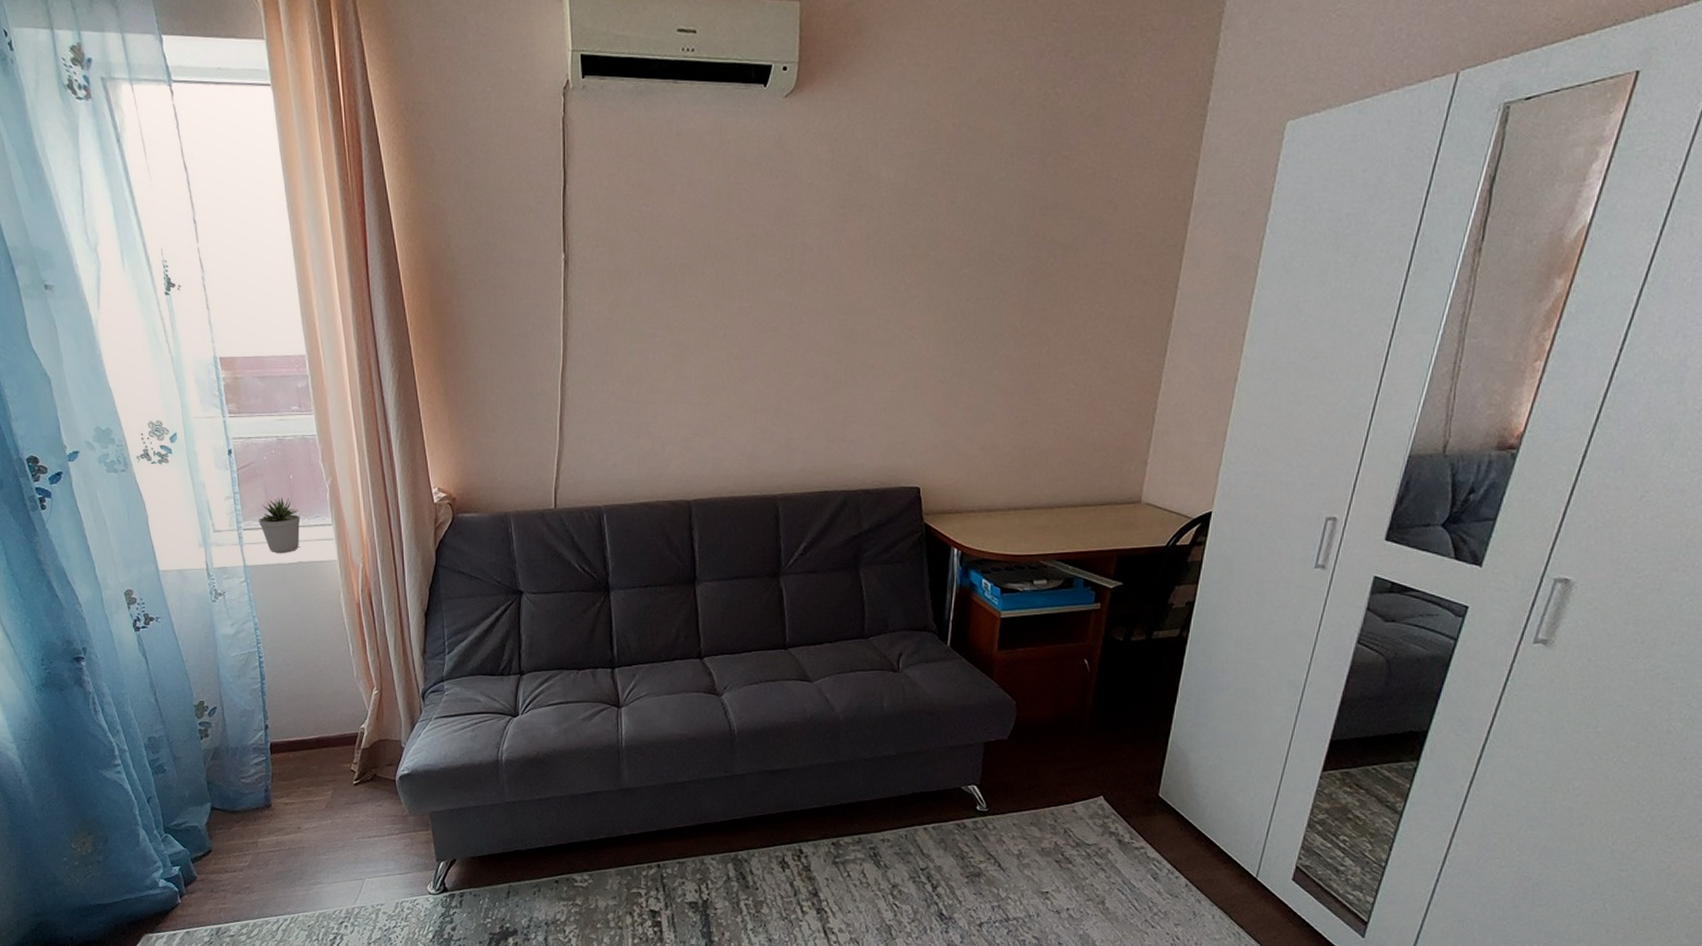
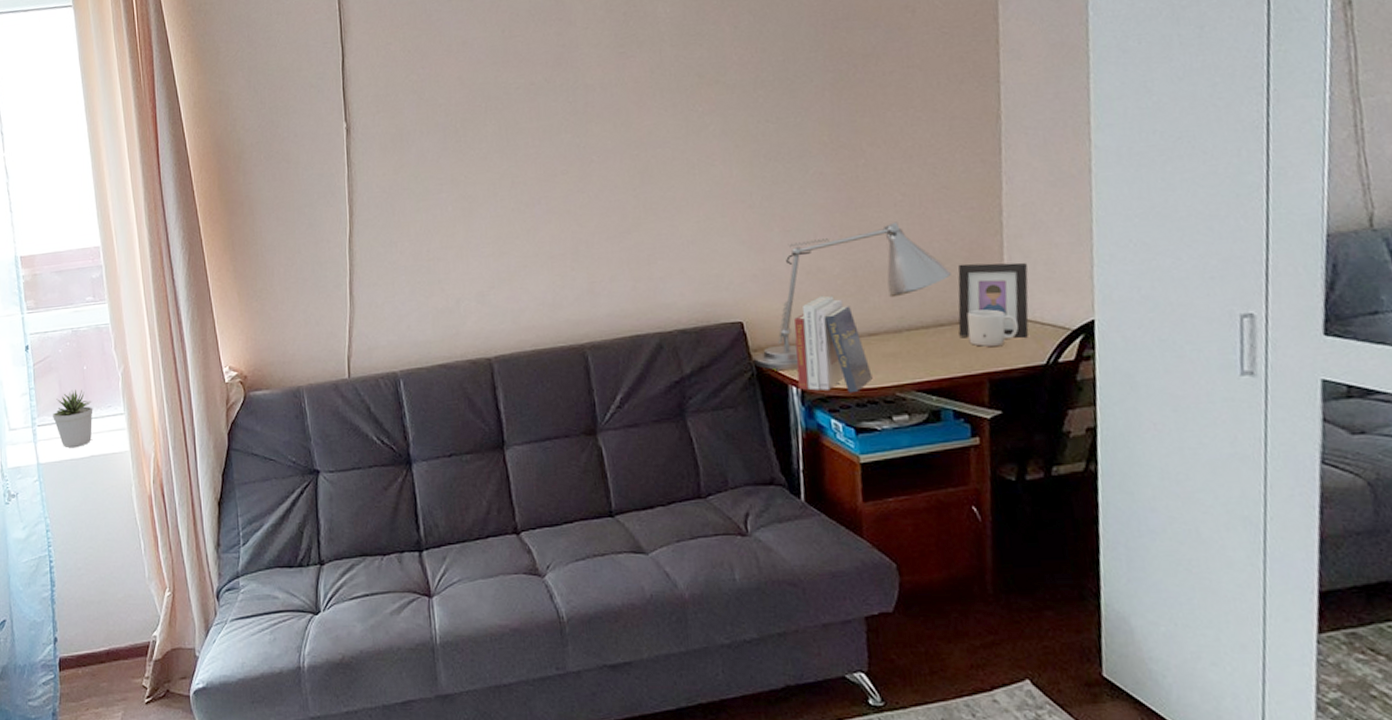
desk lamp: none [923,408,1104,534] -> present [752,221,951,371]
books: none [958,470,1023,558] -> present [793,295,873,393]
picture frame: none [1100,453,1169,523] -> present [957,262,1029,339]
mug: none [1107,495,1150,527] -> present [967,309,1019,347]

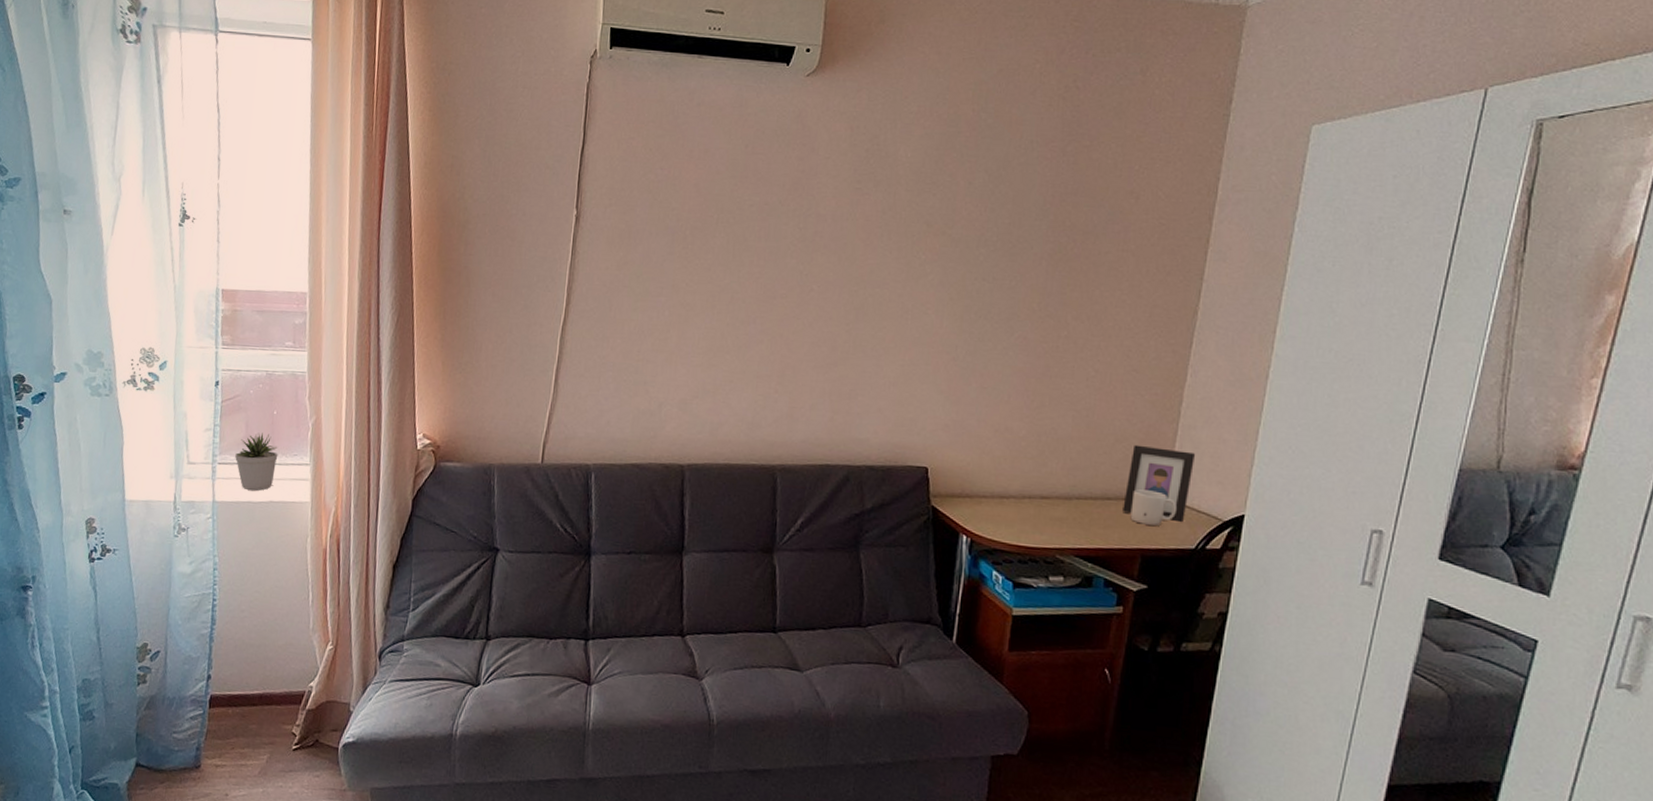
desk lamp: present [752,221,951,371] -> none [930,395,1126,520]
books: present [793,295,873,393] -> none [968,454,1038,550]

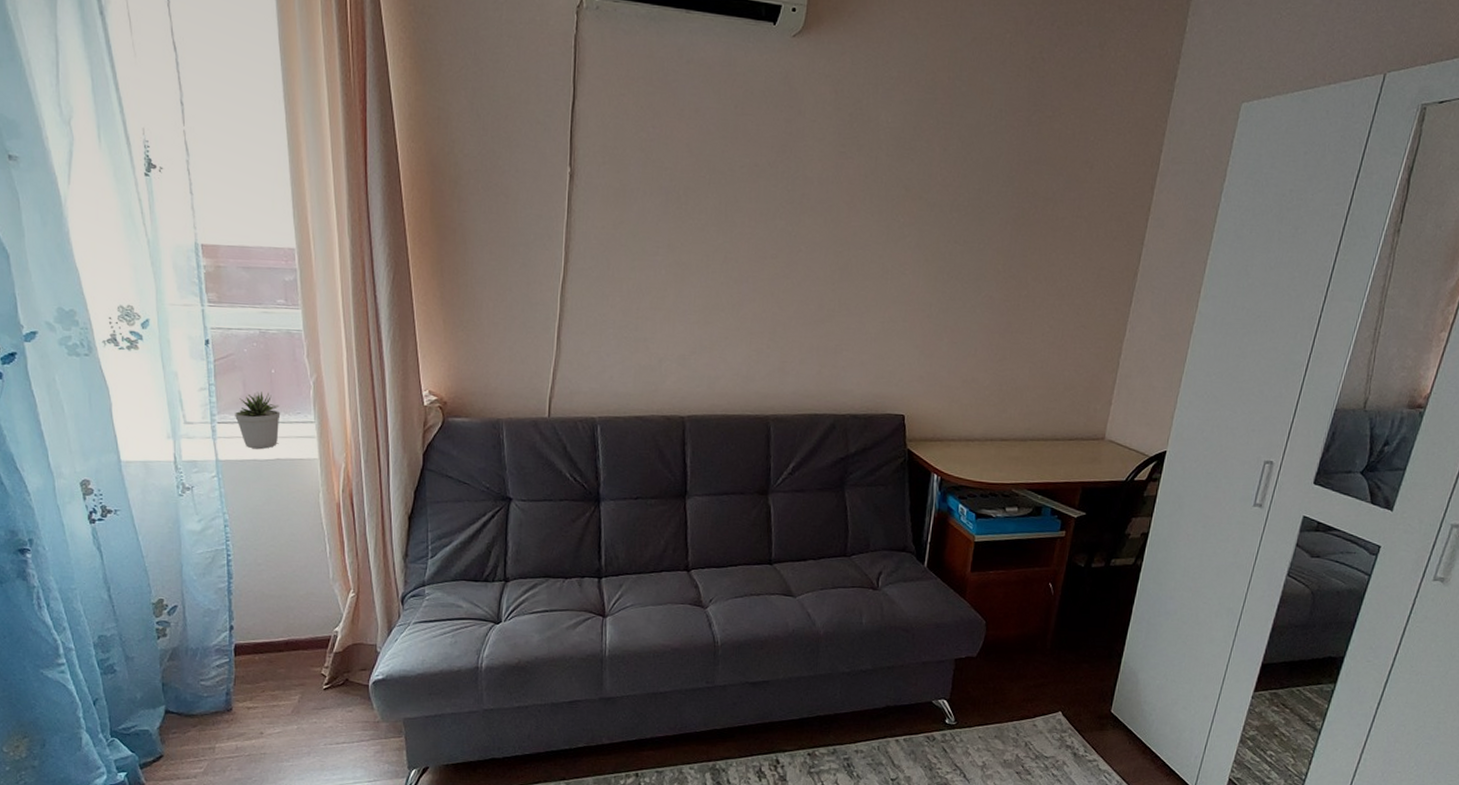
picture frame: present [1123,444,1196,523] -> none [1068,392,1130,459]
mug: present [1130,489,1176,526] -> none [1074,431,1112,462]

